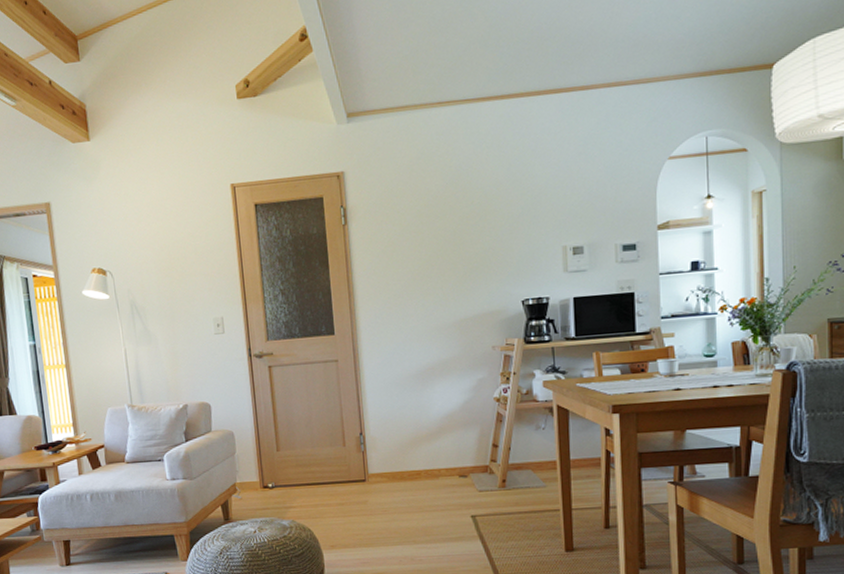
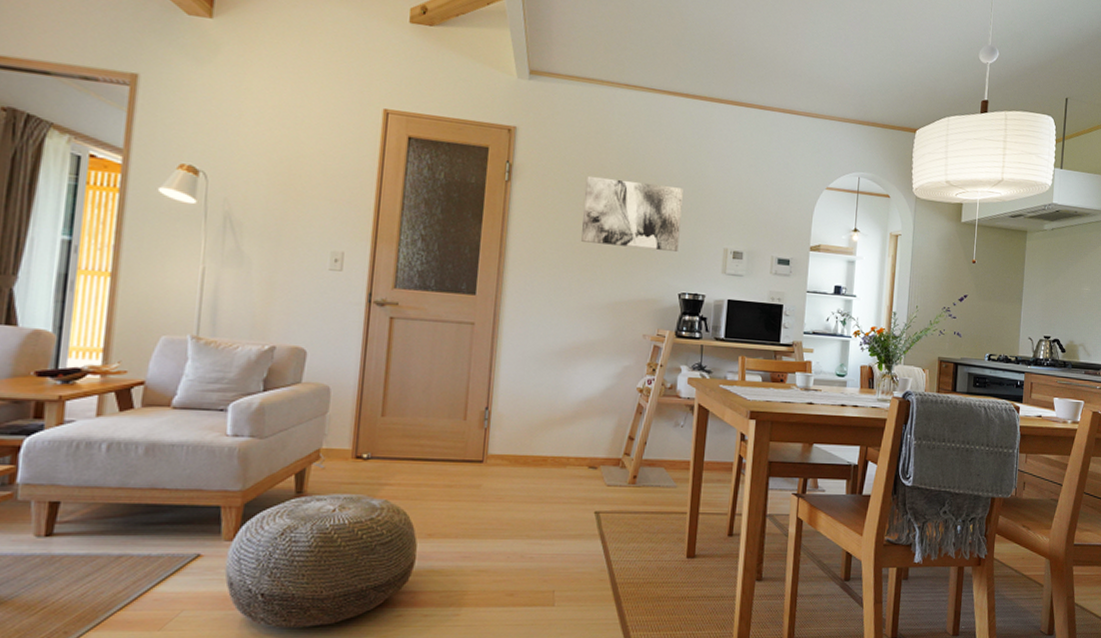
wall art: none [415,194,515,268] -> present [581,175,683,252]

